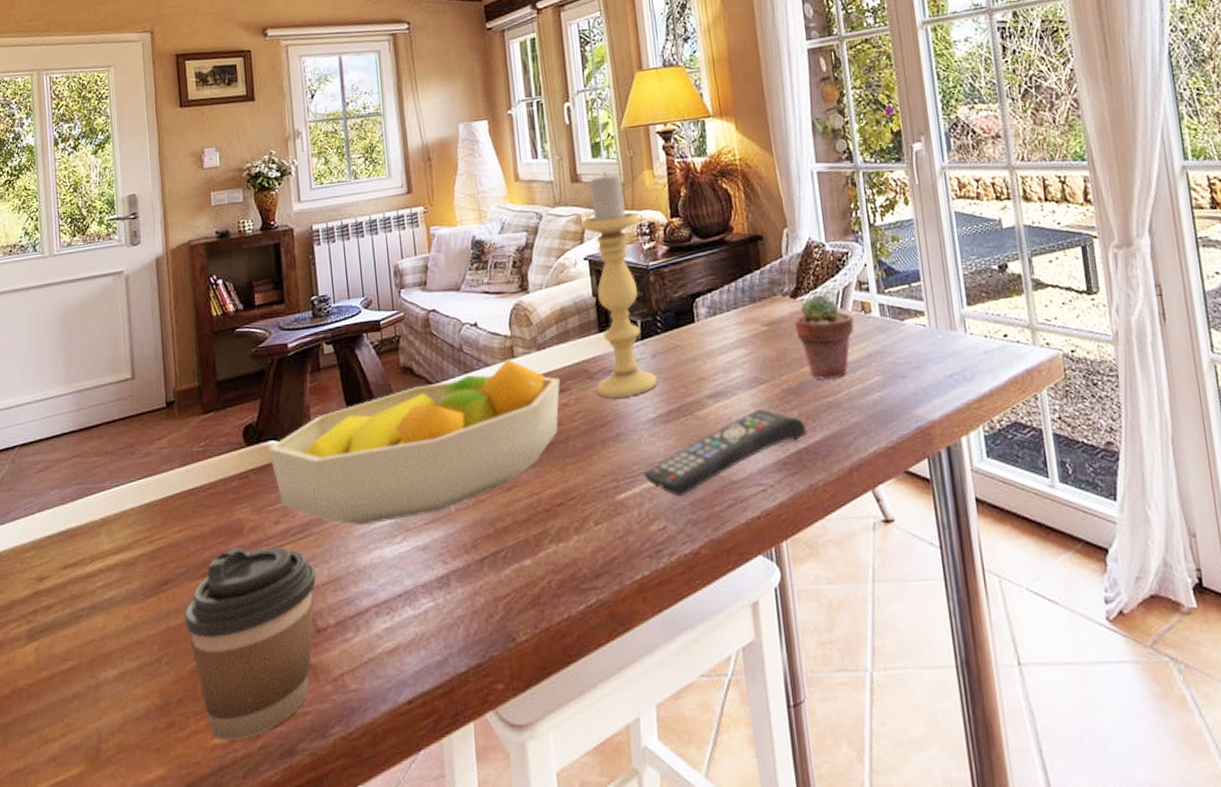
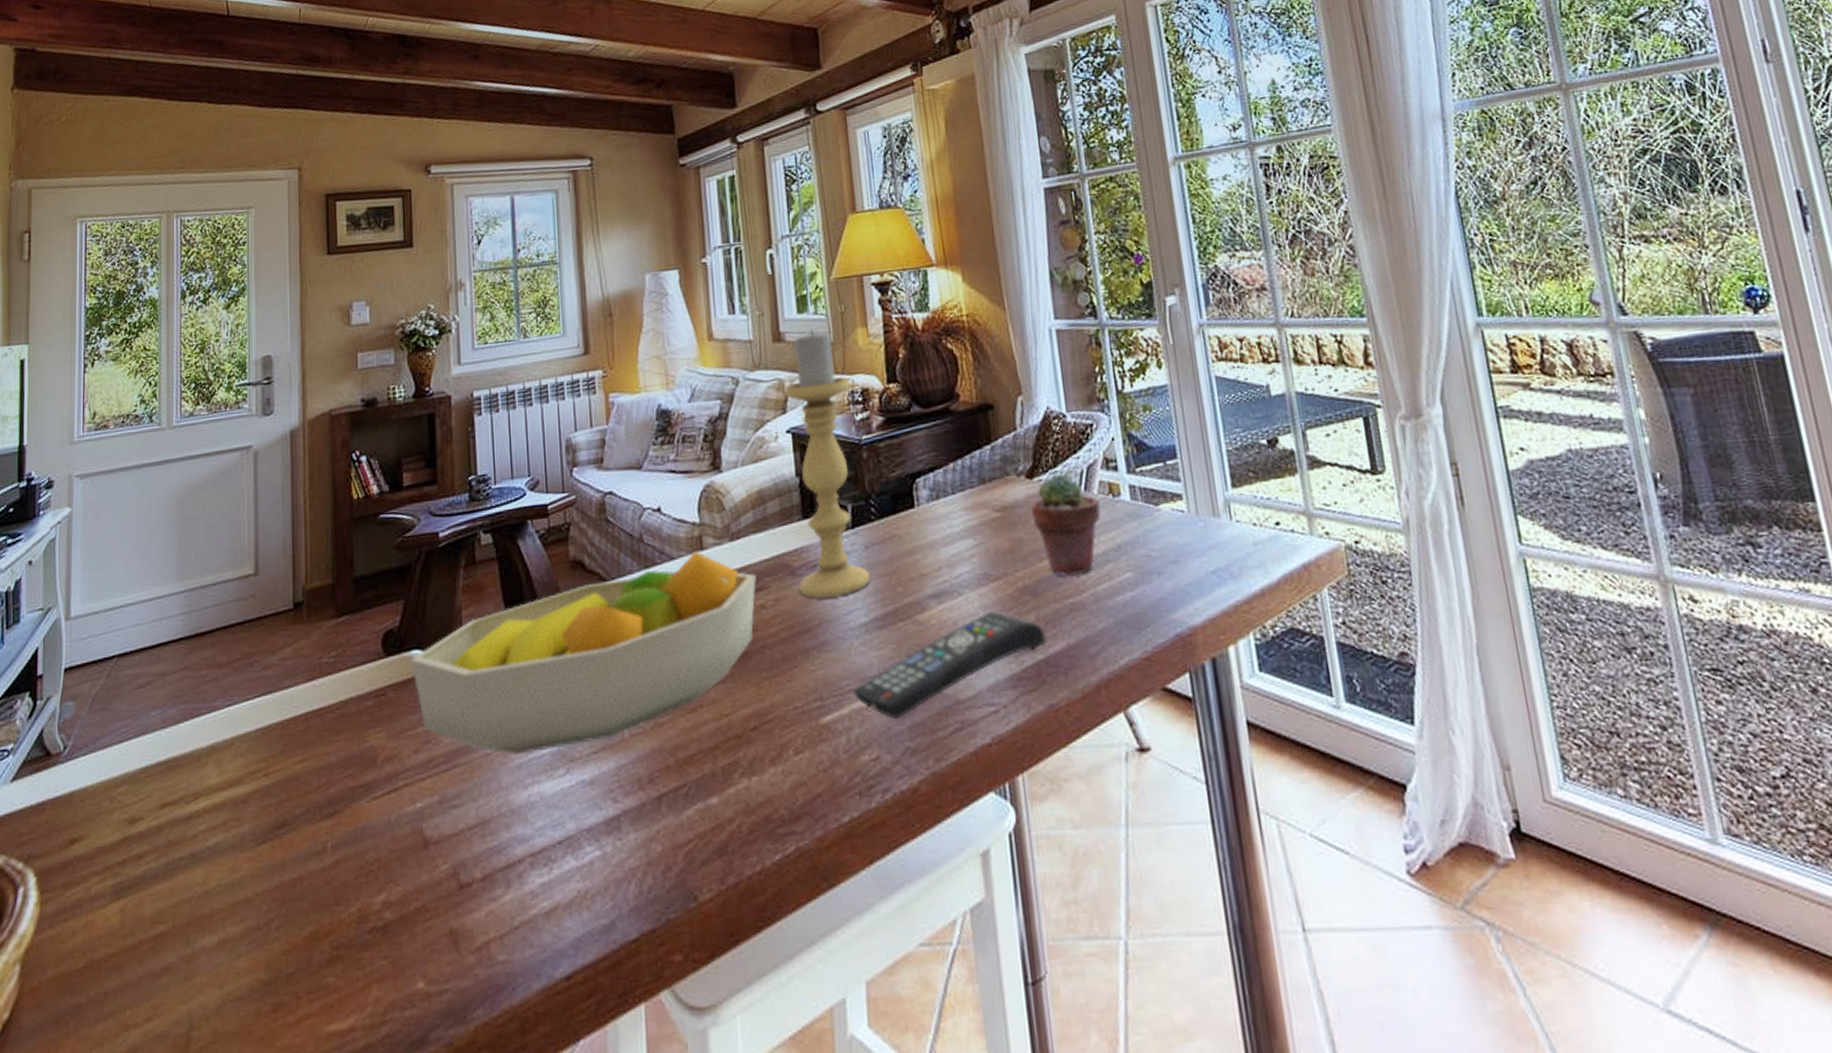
coffee cup: present [184,546,317,740] -> none [301,780,462,1027]

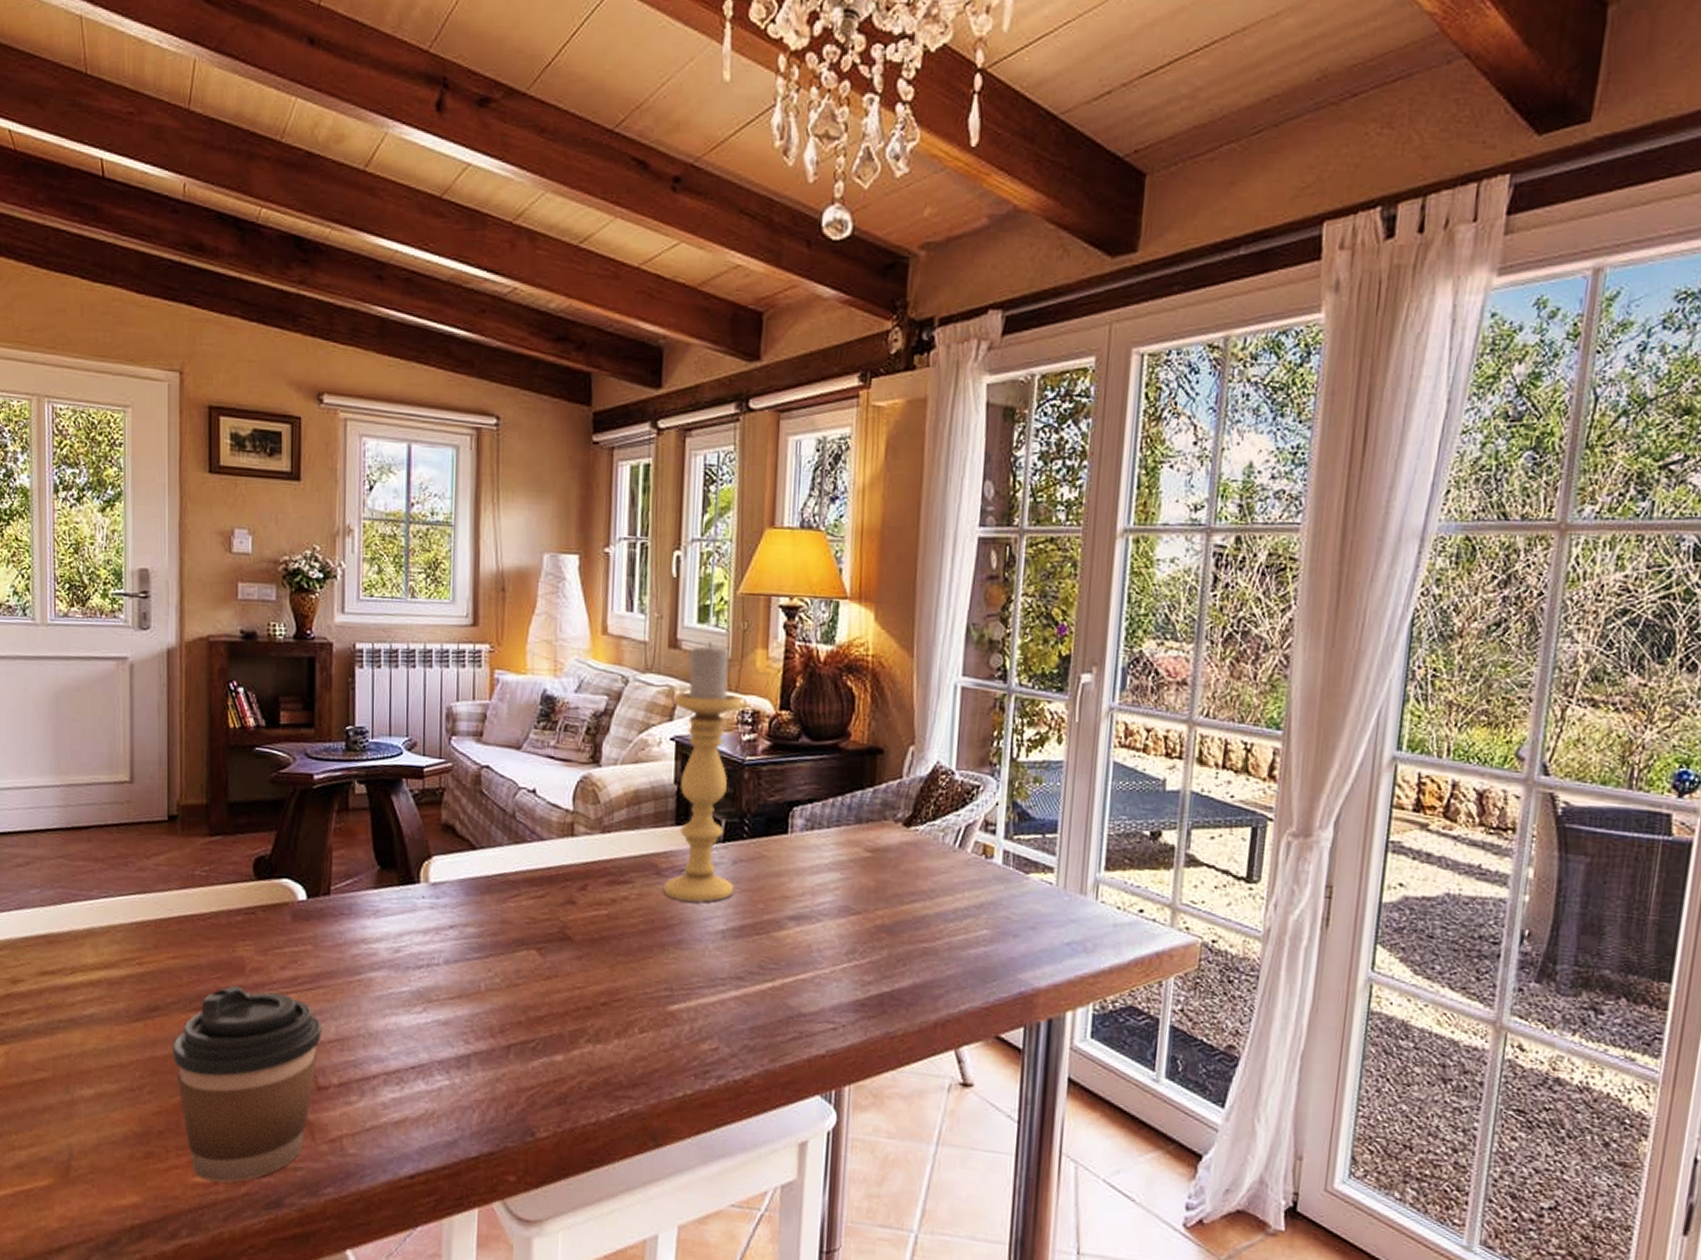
coffee cup: none [301,780,462,1027] -> present [171,984,323,1183]
fruit bowl: present [411,551,756,755] -> none [281,836,623,988]
remote control: present [853,612,1047,720] -> none [702,941,895,1020]
potted succulent: present [1031,474,1101,576] -> none [902,826,971,924]

